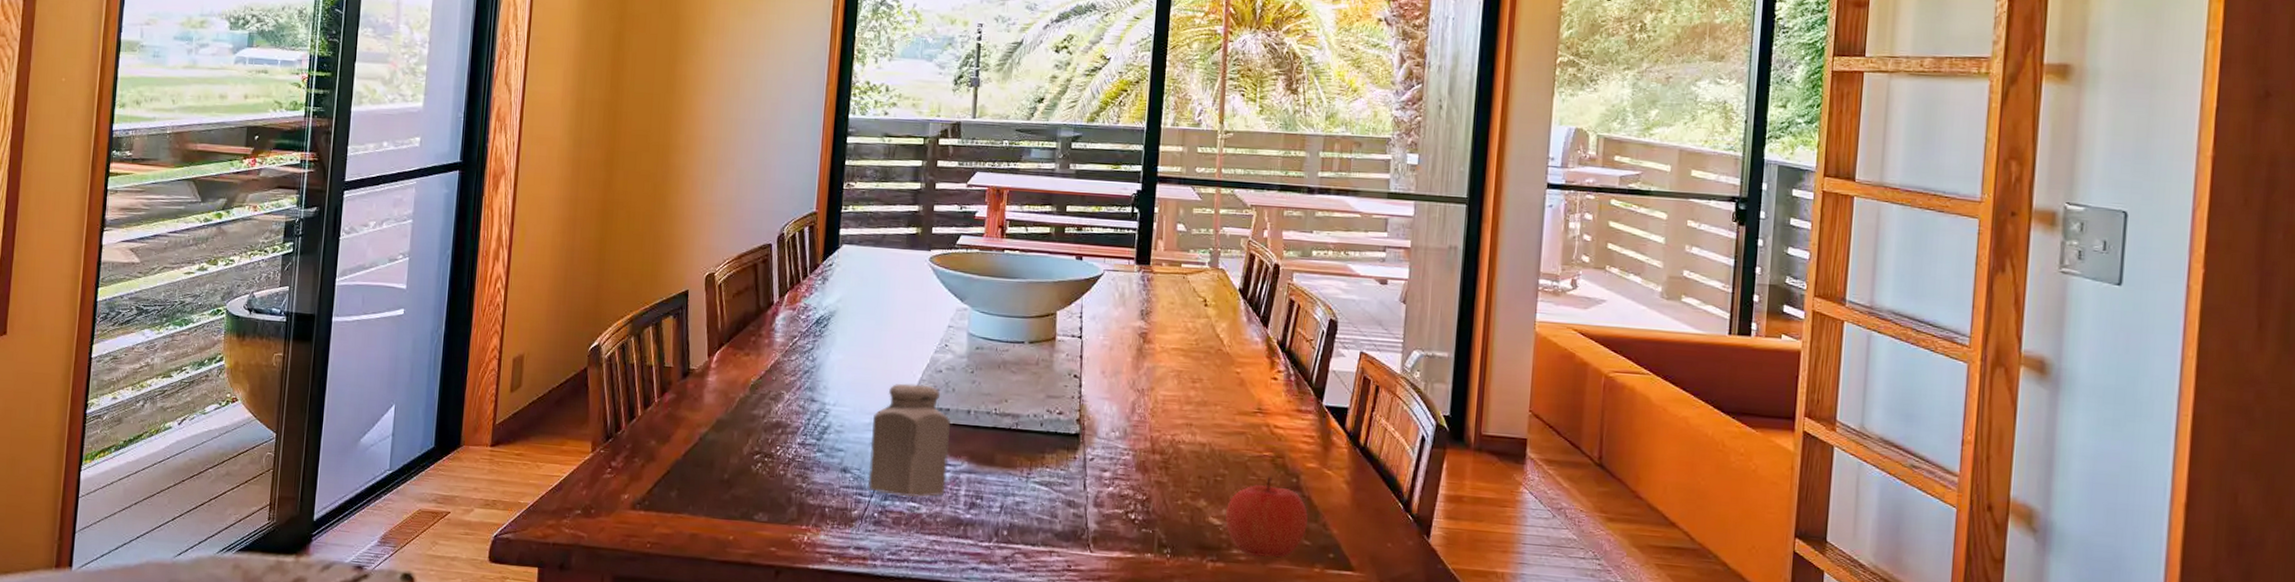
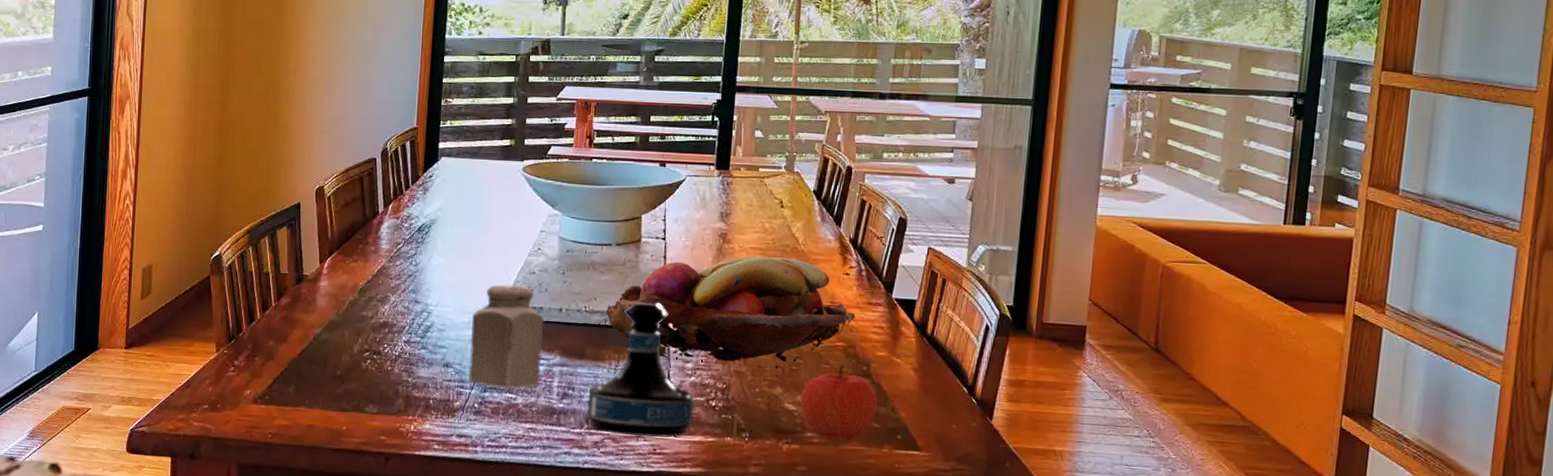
tequila bottle: none [996,404,1112,554] -> present [587,302,694,438]
fruit basket: none [1018,357,1284,479] -> present [606,256,856,368]

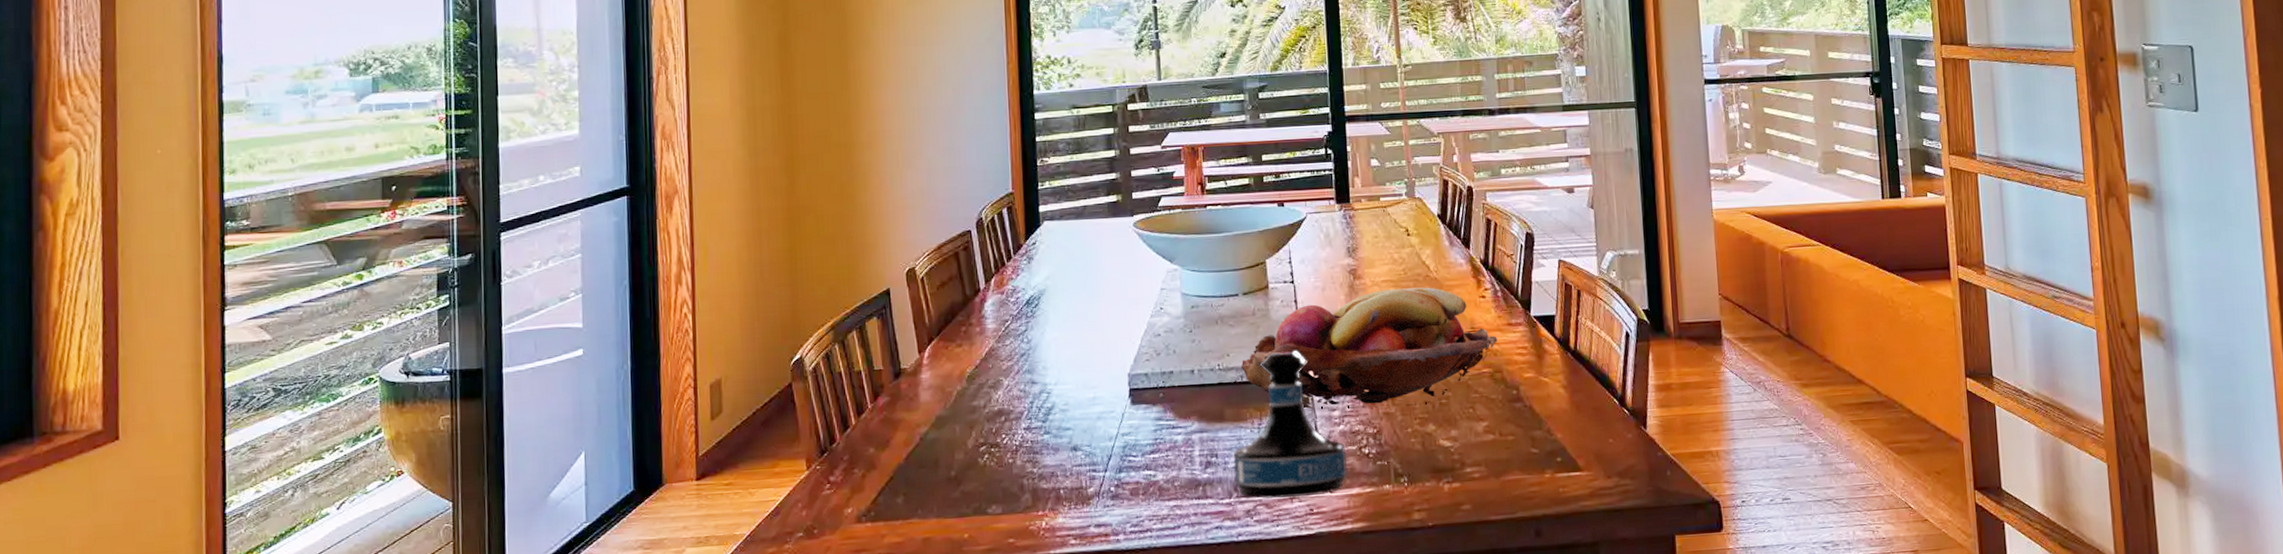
salt shaker: present [468,284,544,389] -> none [1097,351,1179,466]
apple: present [799,365,878,440] -> none [1454,392,1534,472]

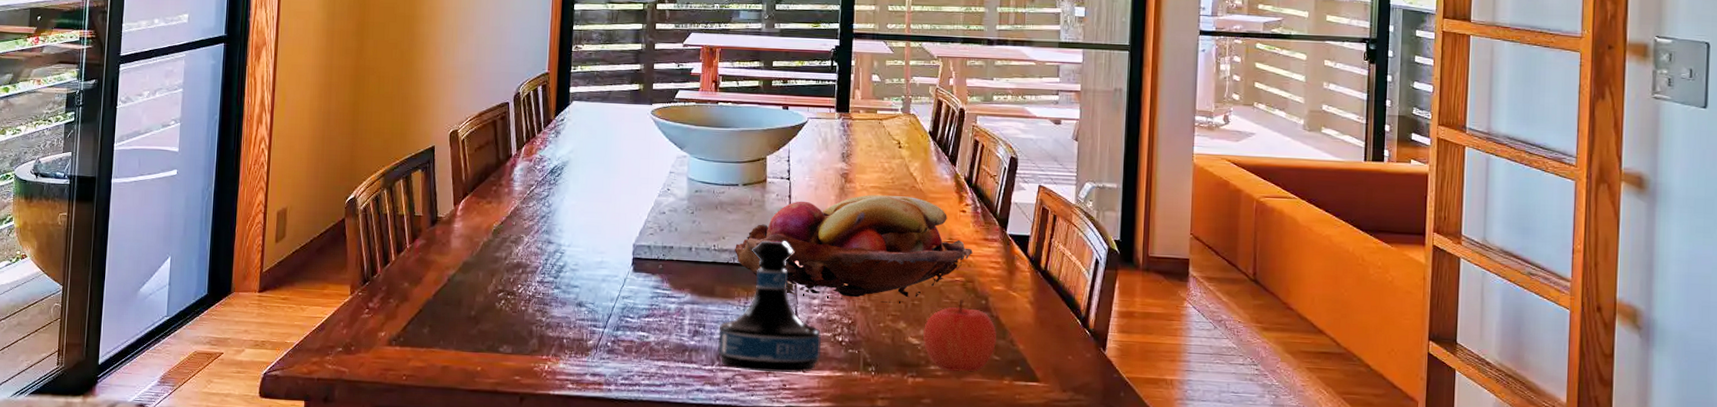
apple: none [1454,392,1534,472] -> present [922,300,997,373]

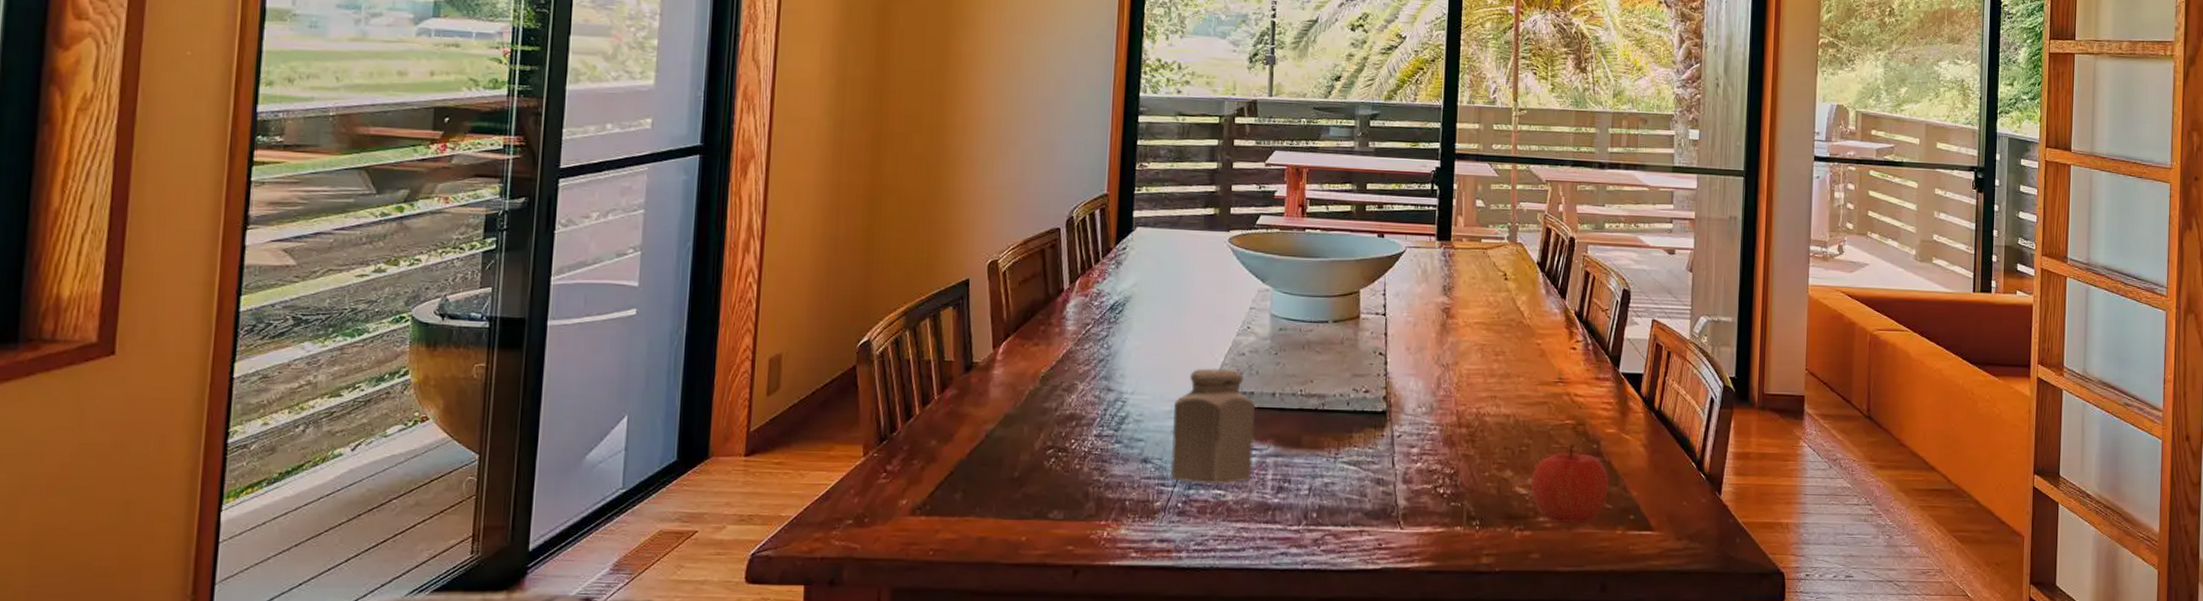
salt shaker: none [601,224,674,327] -> present [1170,368,1255,484]
tequila bottle: present [718,240,821,374] -> none [1305,383,1421,531]
fruit basket: present [735,195,973,303] -> none [1324,331,1584,450]

